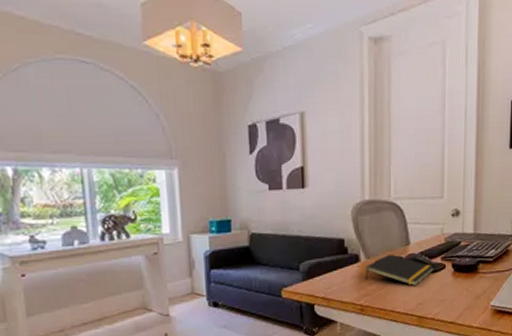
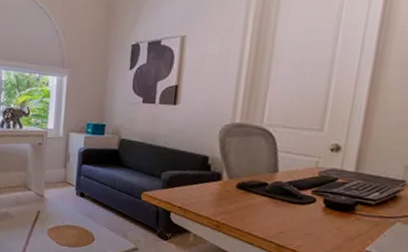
notepad: present [365,253,435,286] -> none [224,178,304,214]

